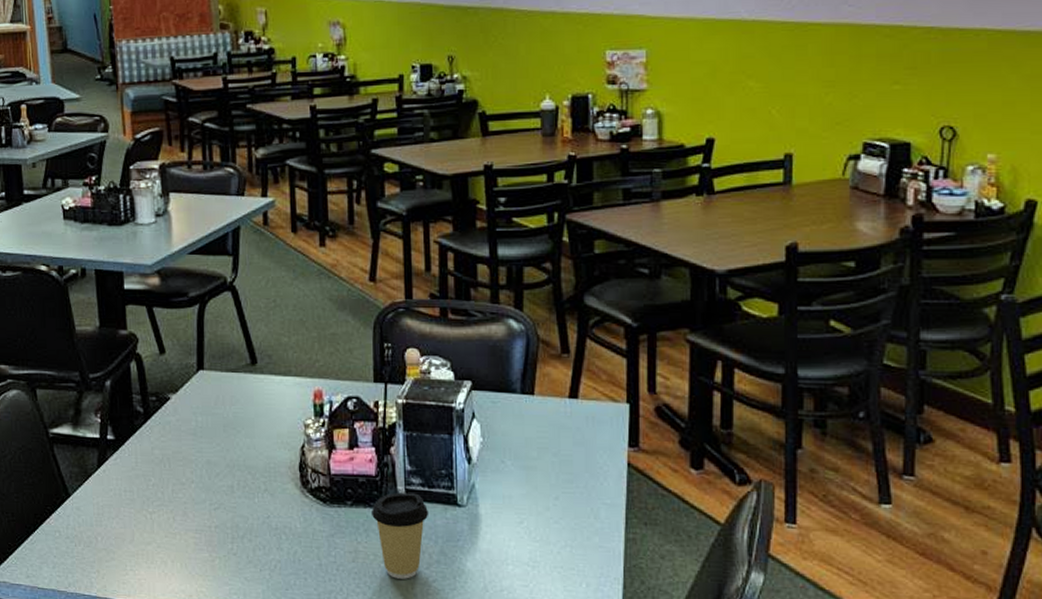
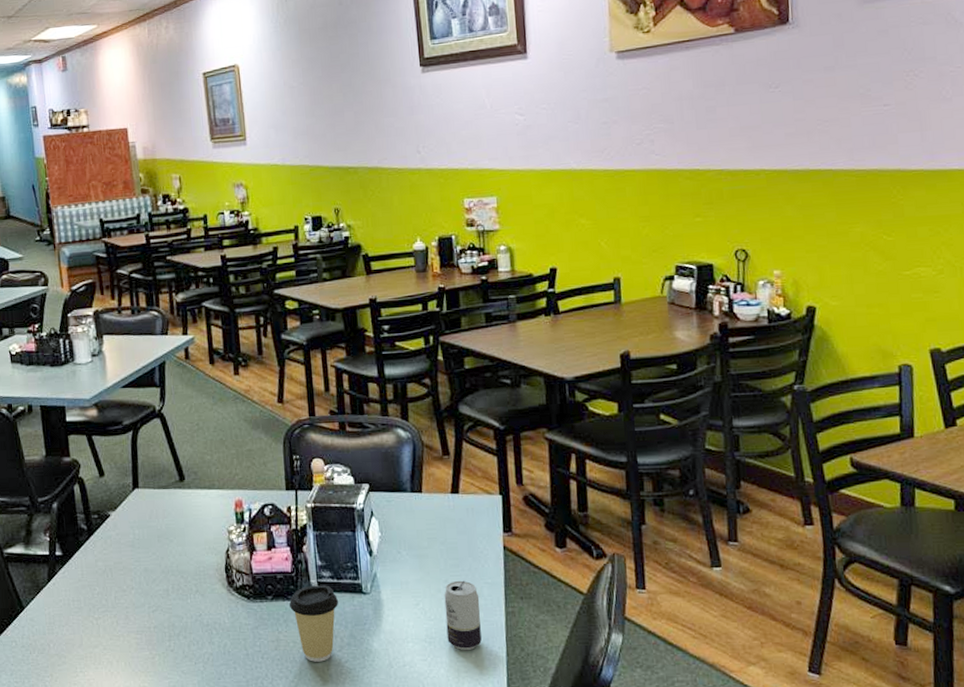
beverage can: none [553,498,595,578] -> present [444,580,482,650]

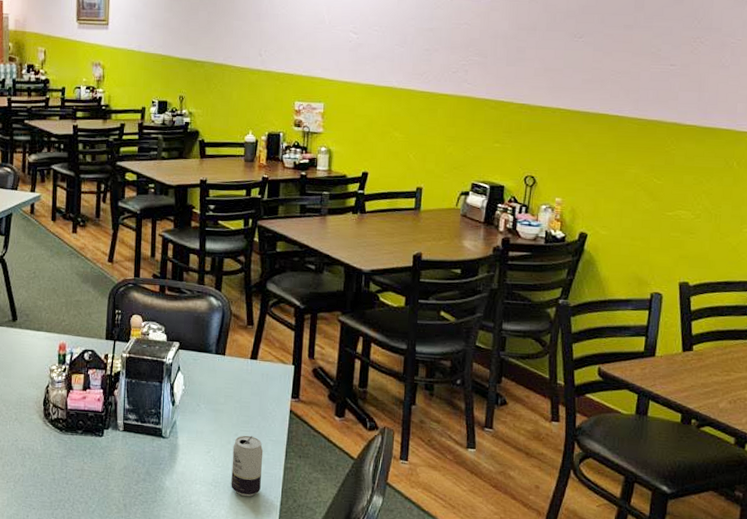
coffee cup: present [289,585,339,662] -> none [96,425,140,493]

